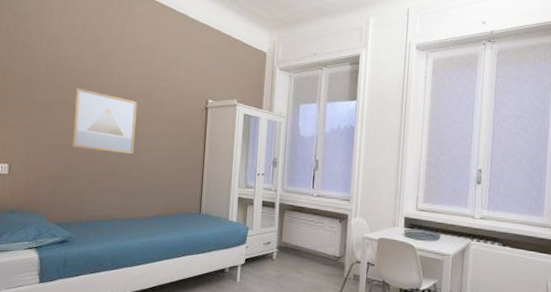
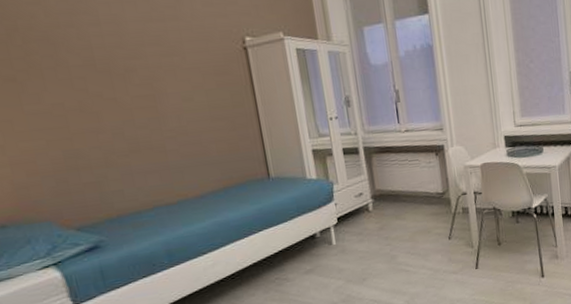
wall art: present [71,87,138,154] -> none [46,45,161,128]

